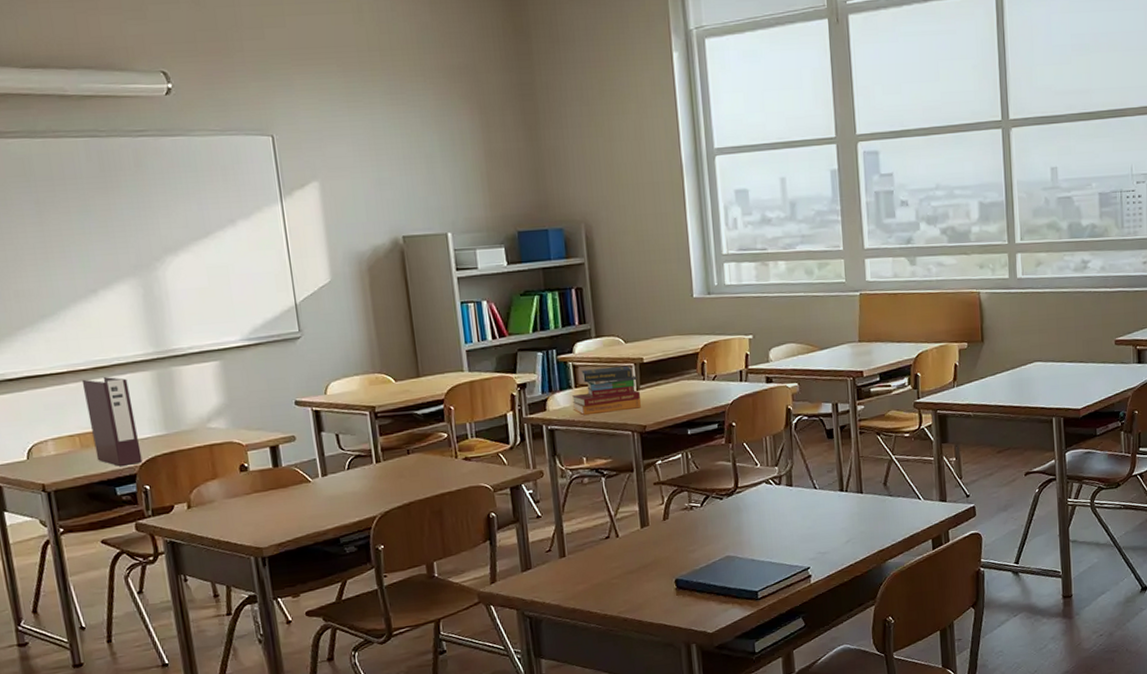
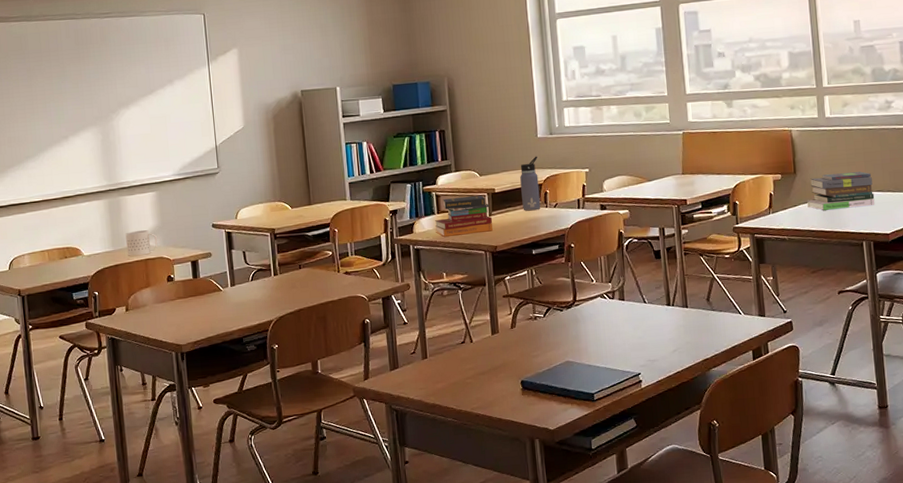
binder: present [81,377,143,466] -> none [52,204,94,276]
mug: none [182,409,226,442] -> present [125,230,158,257]
water bottle: none [673,319,697,385] -> present [520,156,541,211]
books: none [995,340,1067,383] -> present [807,171,875,210]

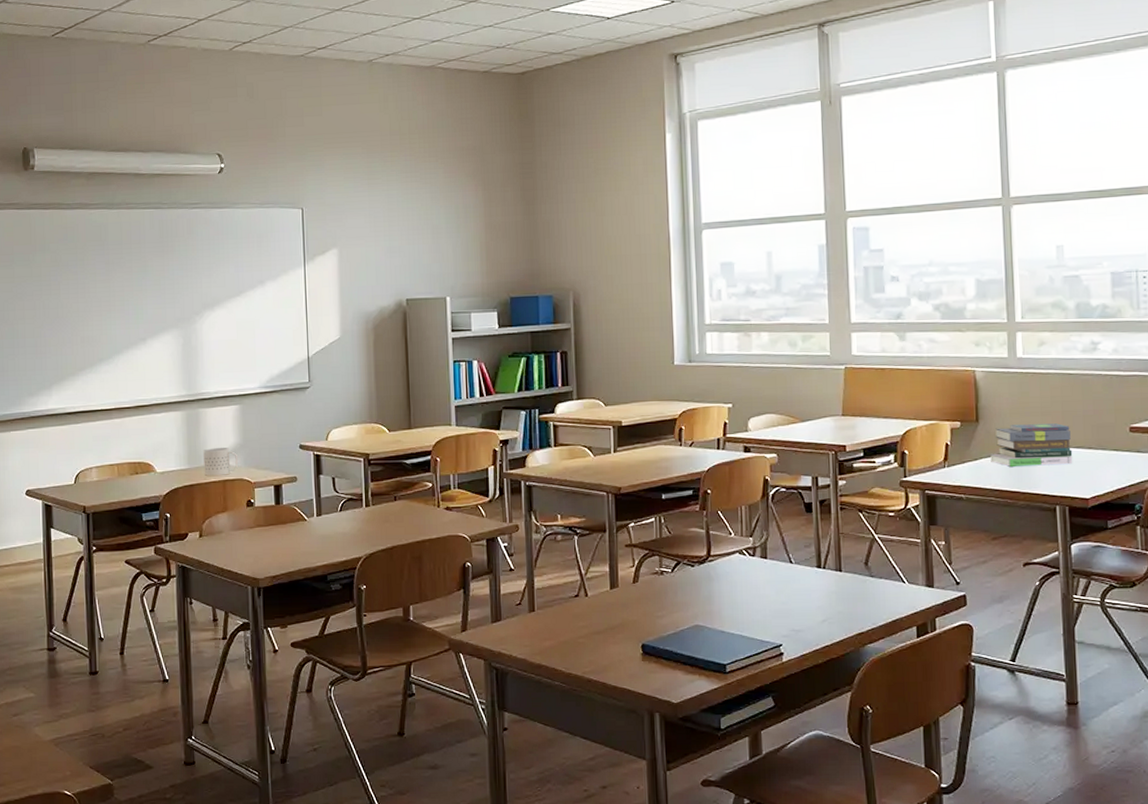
books: present [434,195,493,238] -> none [550,428,618,474]
water bottle: present [520,156,541,211] -> none [652,386,674,449]

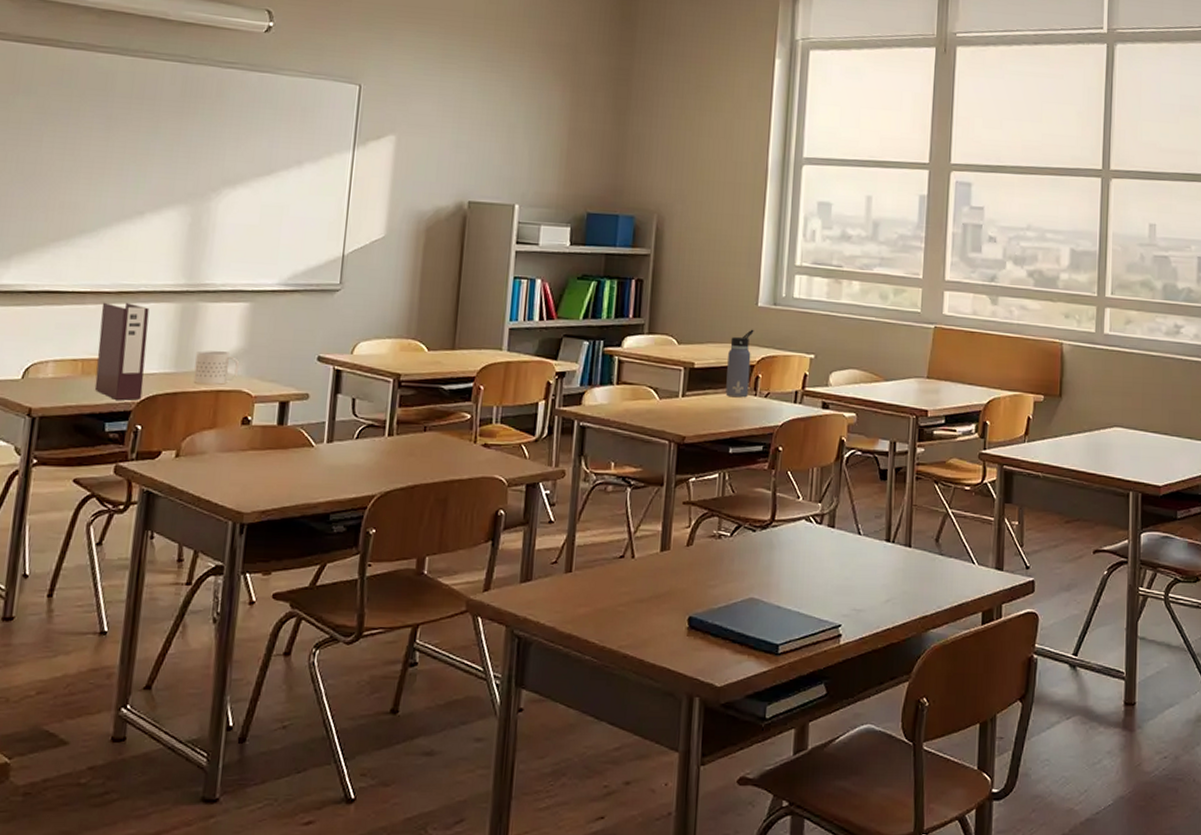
binder: none [125,415,167,494] -> present [94,302,150,401]
water bottle: none [652,386,674,449] -> present [725,329,754,398]
books: present [990,423,1073,467] -> none [1070,403,1149,450]

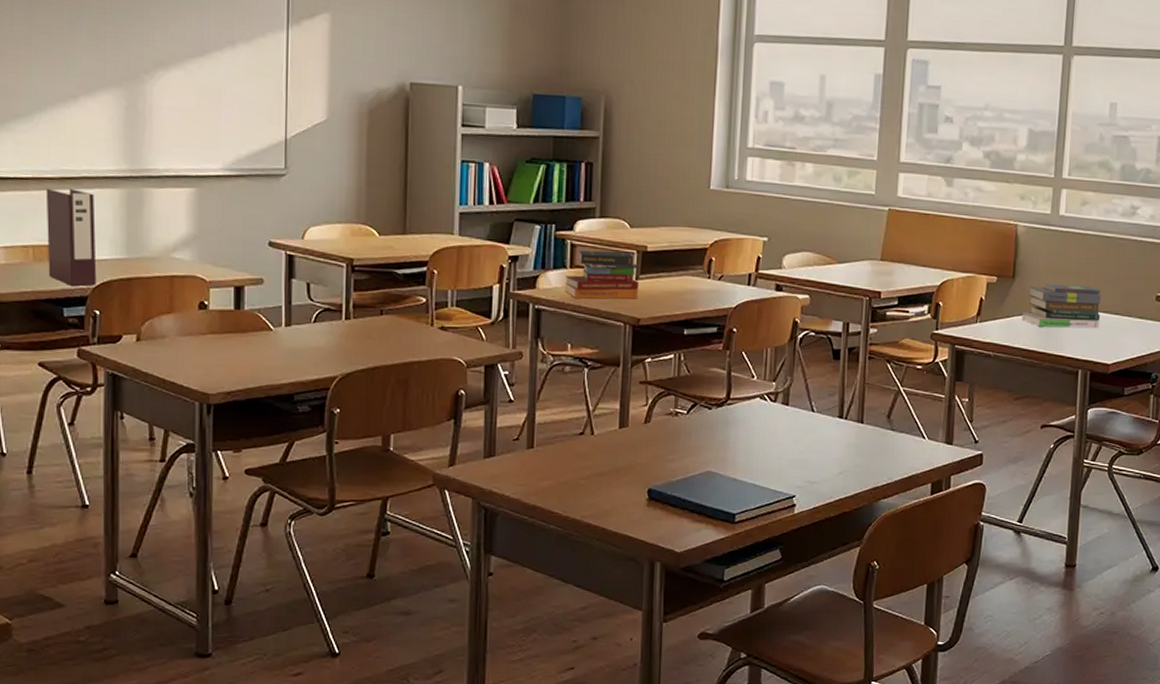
mug: present [193,350,240,386] -> none [146,236,191,271]
books: none [610,367,686,417] -> present [564,250,640,300]
water bottle: present [725,329,754,398] -> none [679,212,707,281]
books: none [1070,403,1149,450] -> present [1022,284,1101,329]

